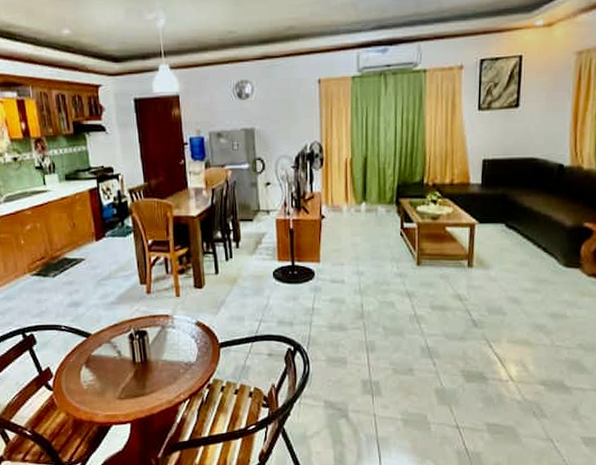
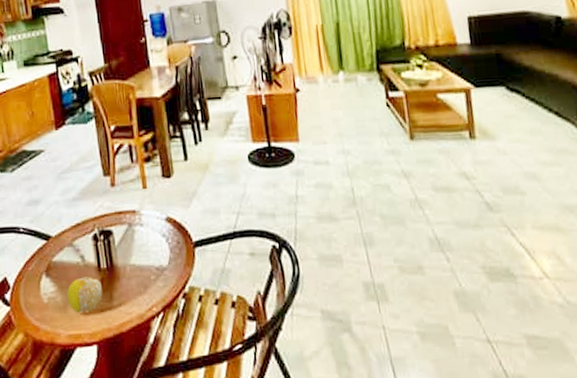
fruit: none [105,369,136,398] -> present [67,277,102,313]

